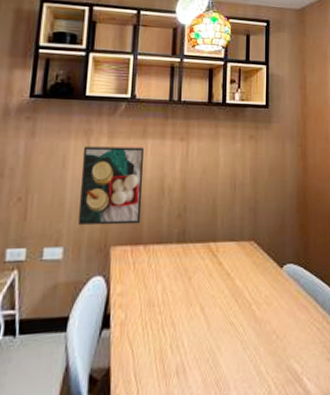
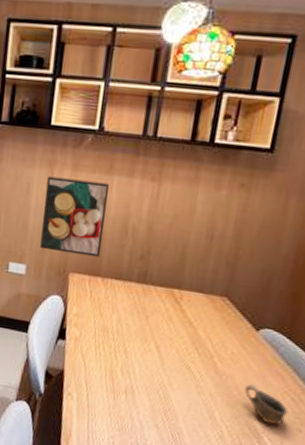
cup: none [281,324,317,363] -> present [244,384,288,425]

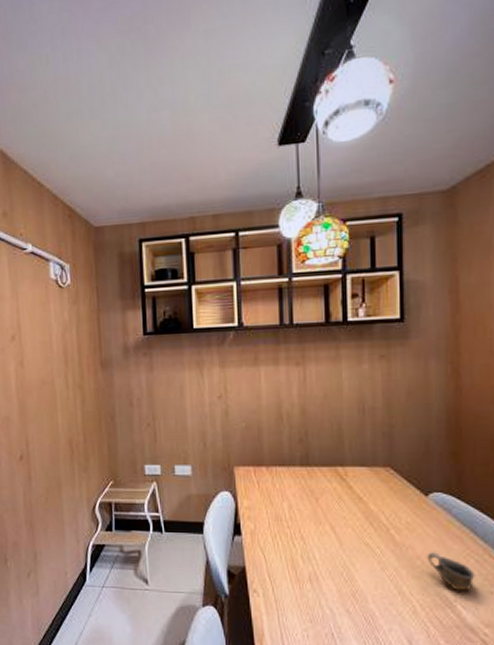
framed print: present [40,176,110,258] -> none [197,374,261,448]

